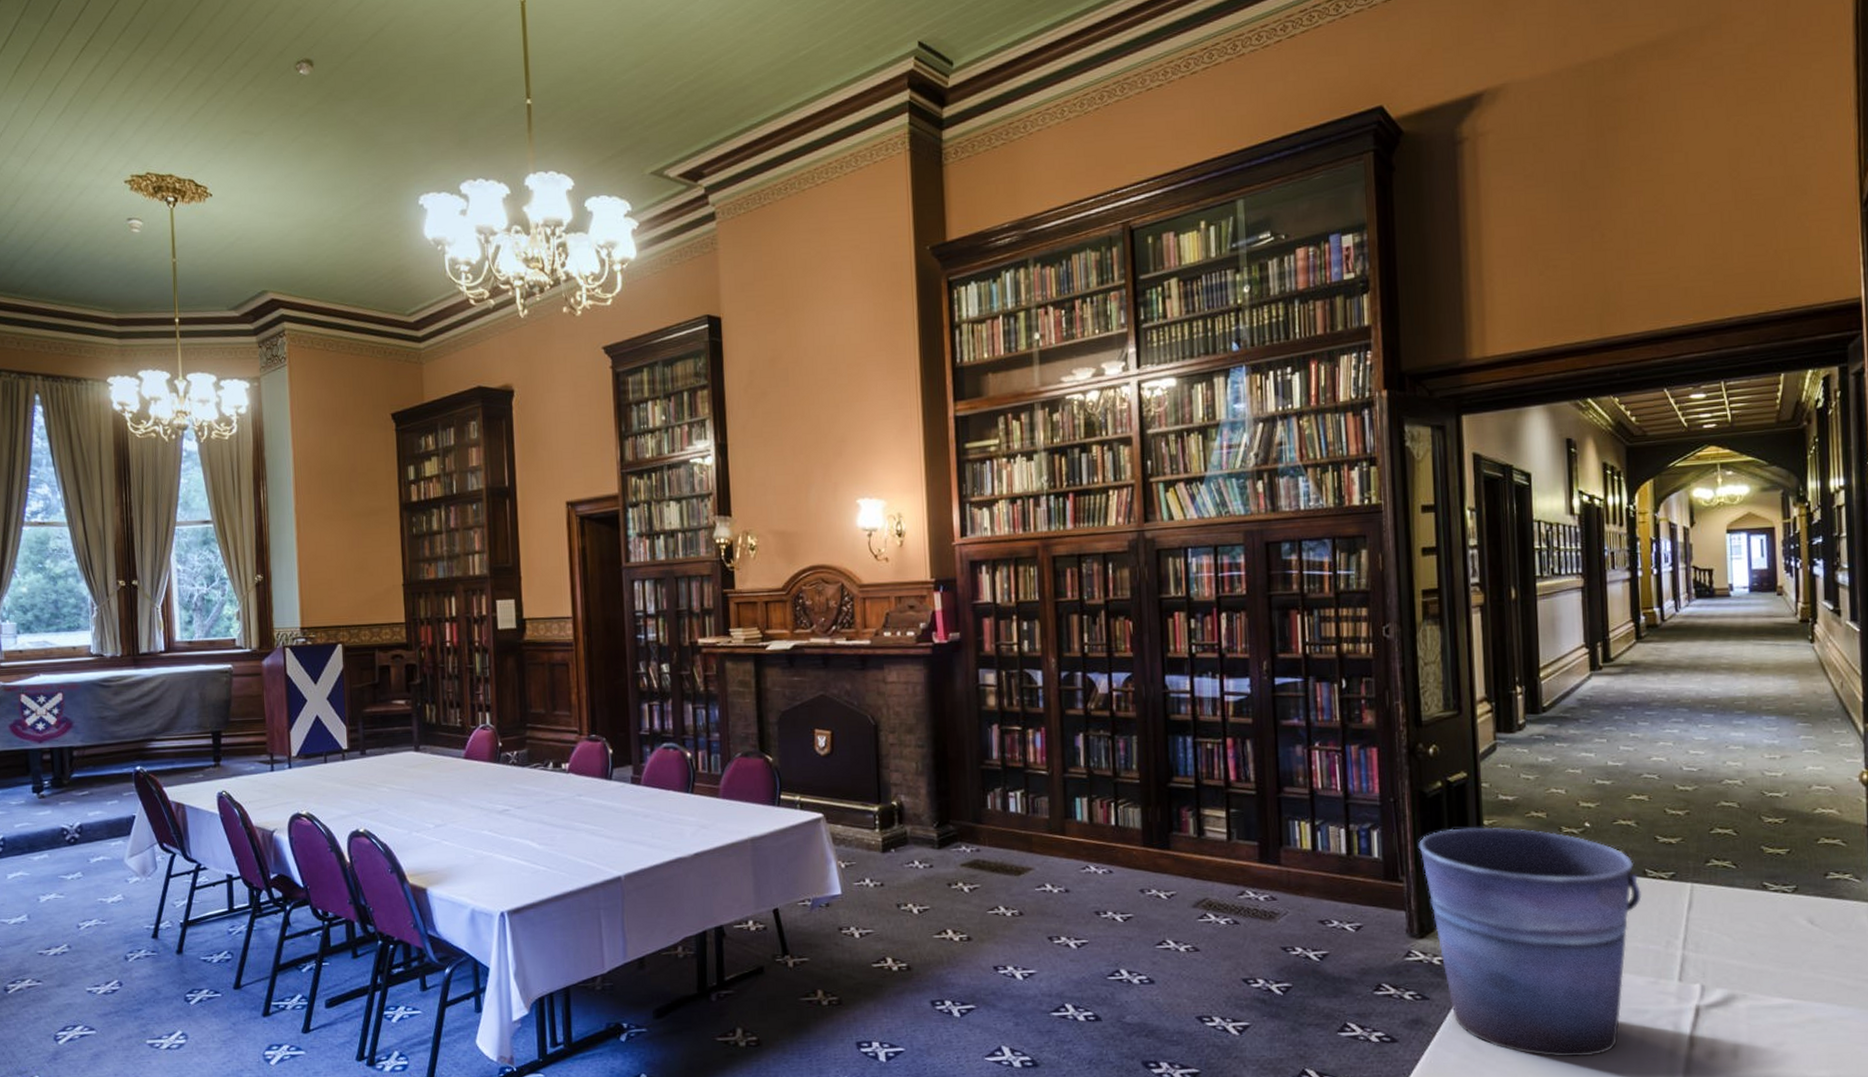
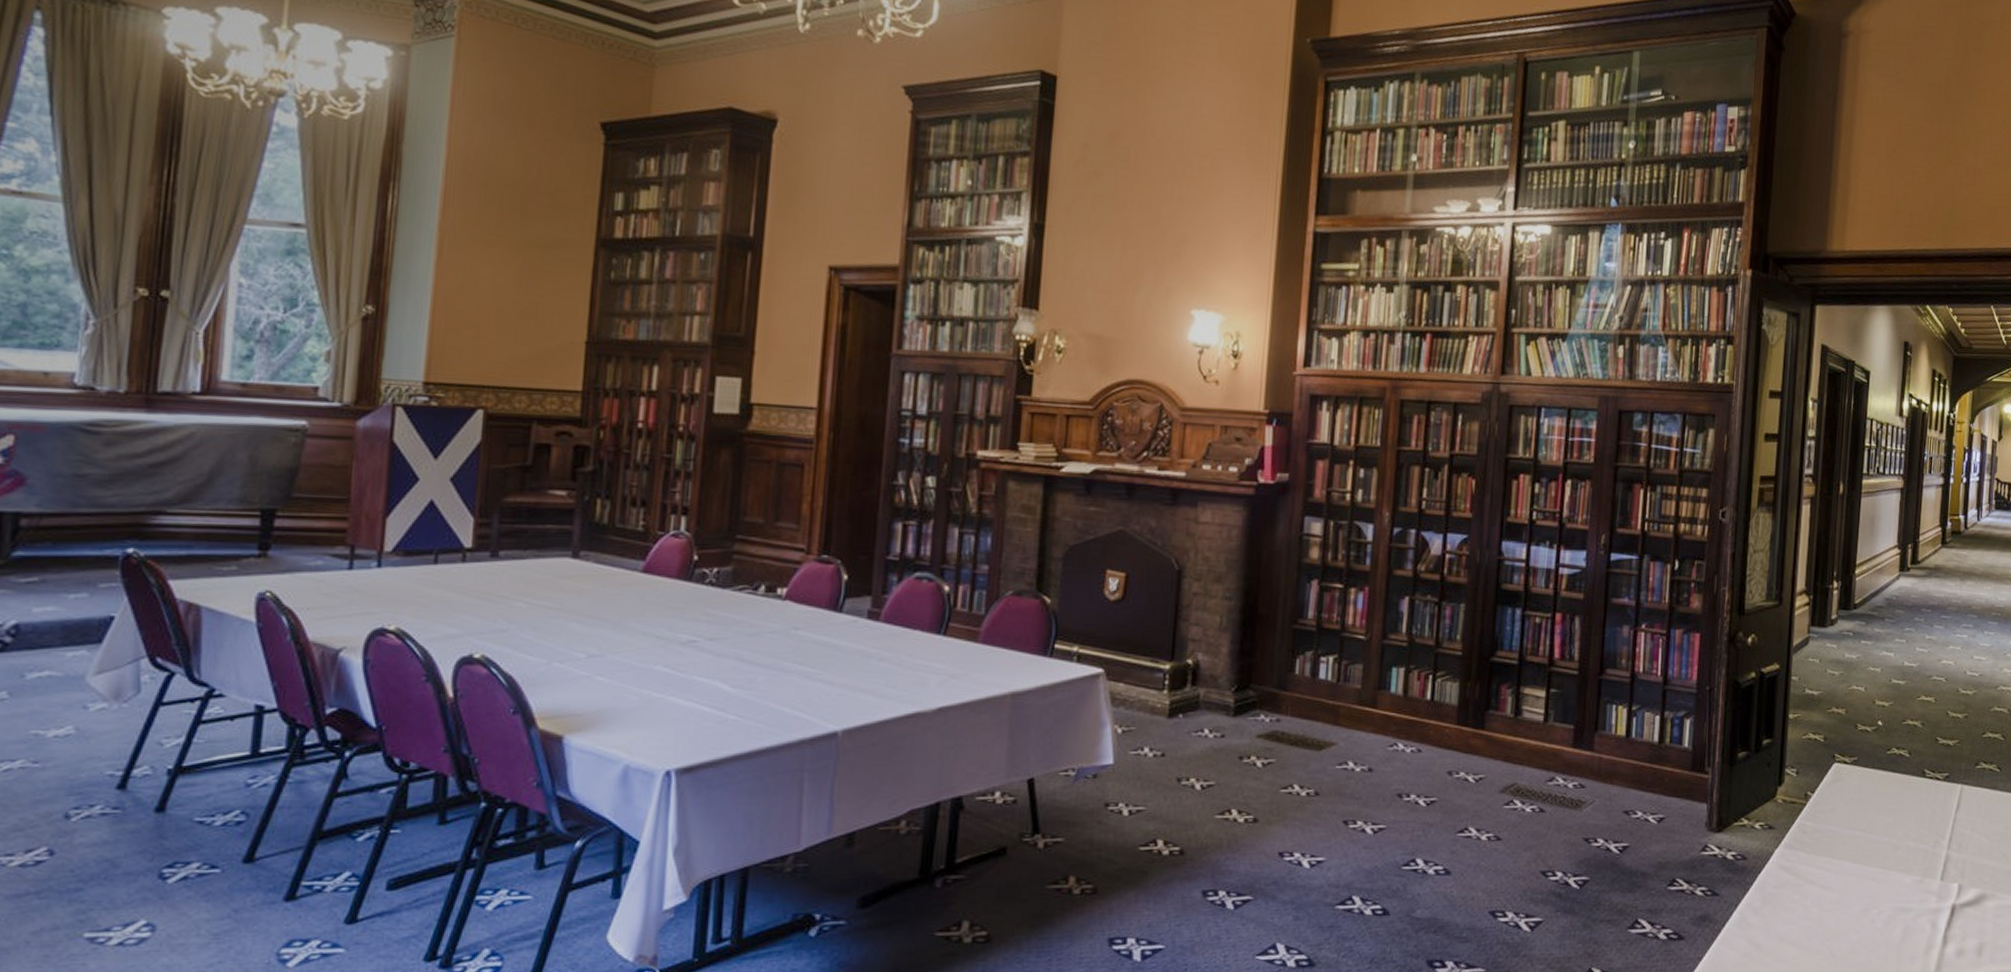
bucket: present [1419,827,1641,1057] -> none [1727,720,1919,955]

